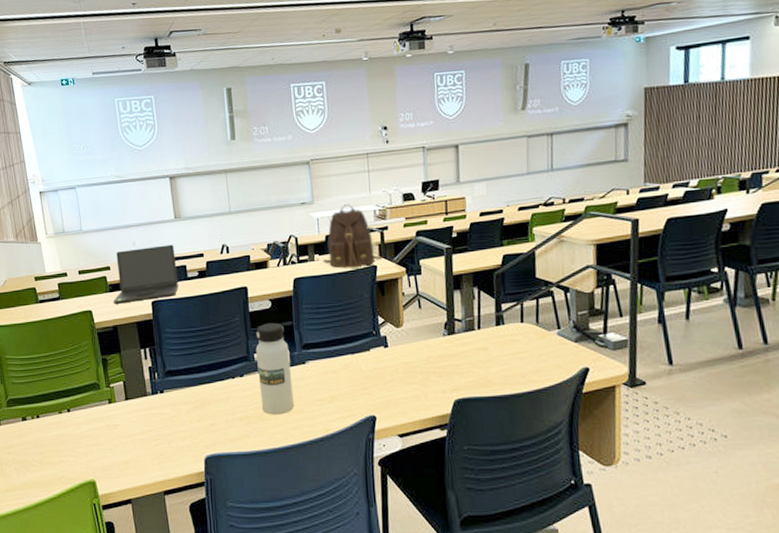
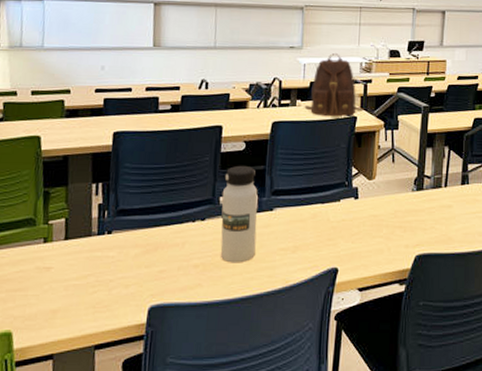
laptop: present [113,244,179,304] -> none [67,73,149,132]

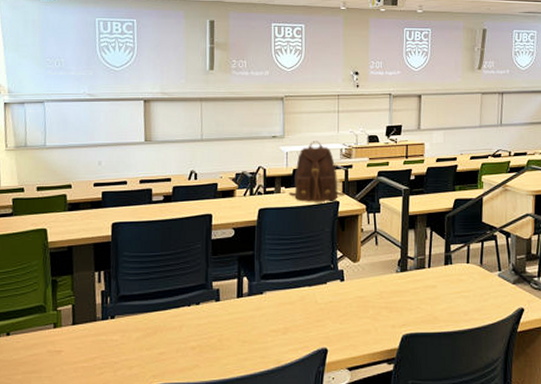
water bottle: present [220,165,258,263] -> none [214,251,249,345]

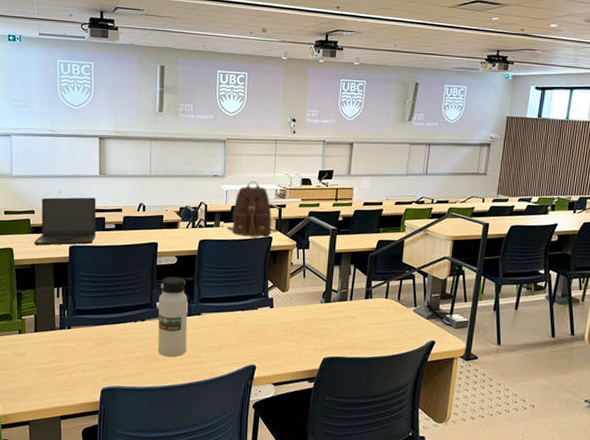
laptop: none [70,167,143,224] -> present [33,197,97,245]
water bottle: none [214,251,249,345] -> present [157,276,188,357]

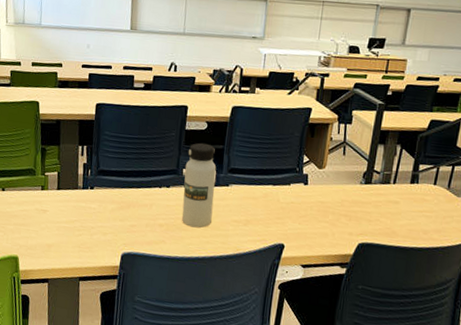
laptop: present [33,197,97,245] -> none [60,51,126,102]
backpack: present [226,181,279,237] -> none [262,45,320,107]

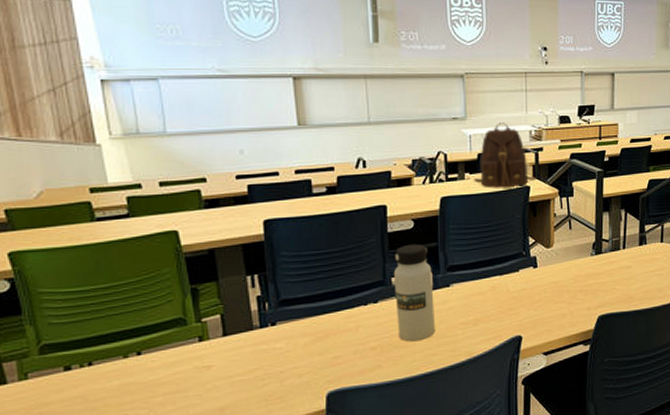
backpack: none [262,45,320,107] -> present [473,123,537,189]

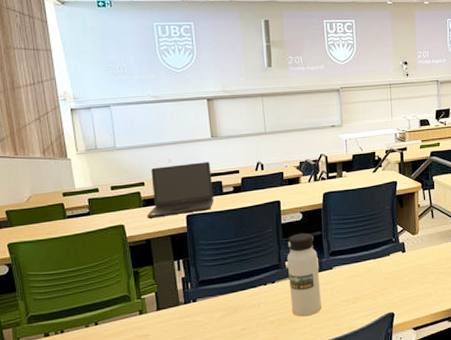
laptop: none [209,155,301,223] -> present [146,162,214,218]
backpack: present [473,123,537,189] -> none [349,127,402,184]

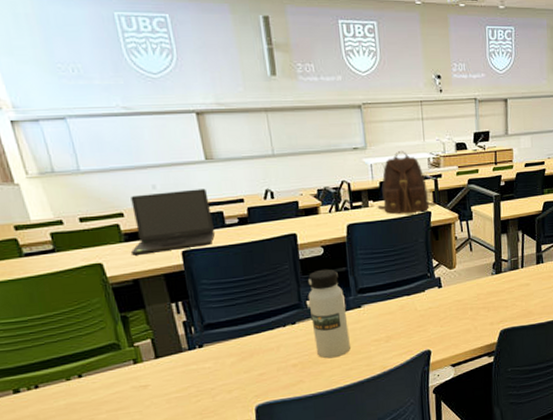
backpack: none [349,127,402,184] -> present [377,151,437,215]

